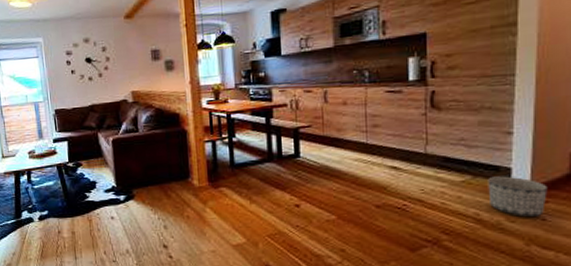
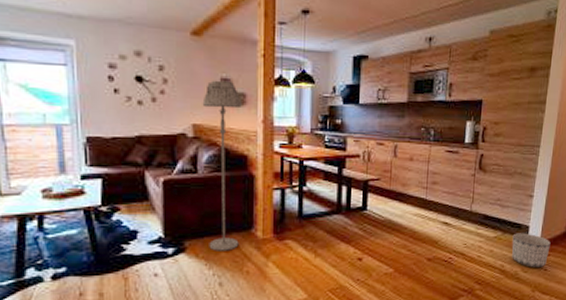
floor lamp: none [137,51,178,198] -> present [202,80,242,251]

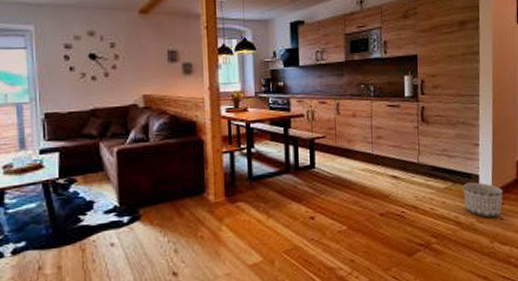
floor lamp: present [202,80,242,251] -> none [151,52,192,218]

